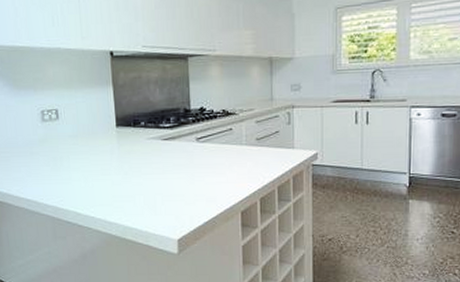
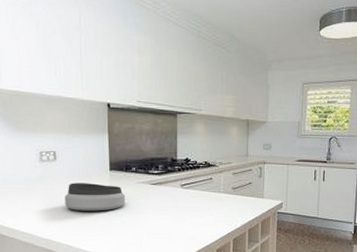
bowl: none [70,142,135,174] -> present [65,183,125,211]

